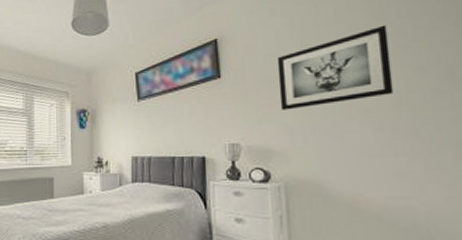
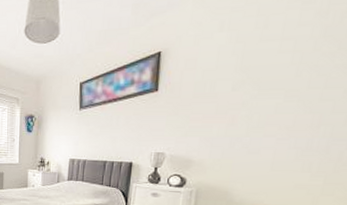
wall art: present [277,24,394,110] -> none [207,43,333,125]

